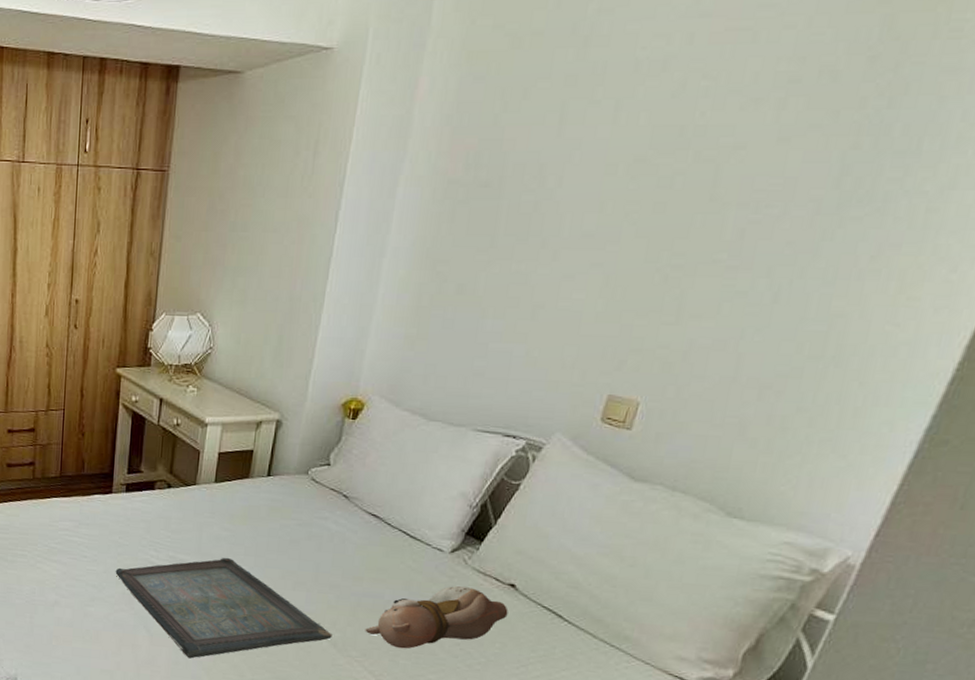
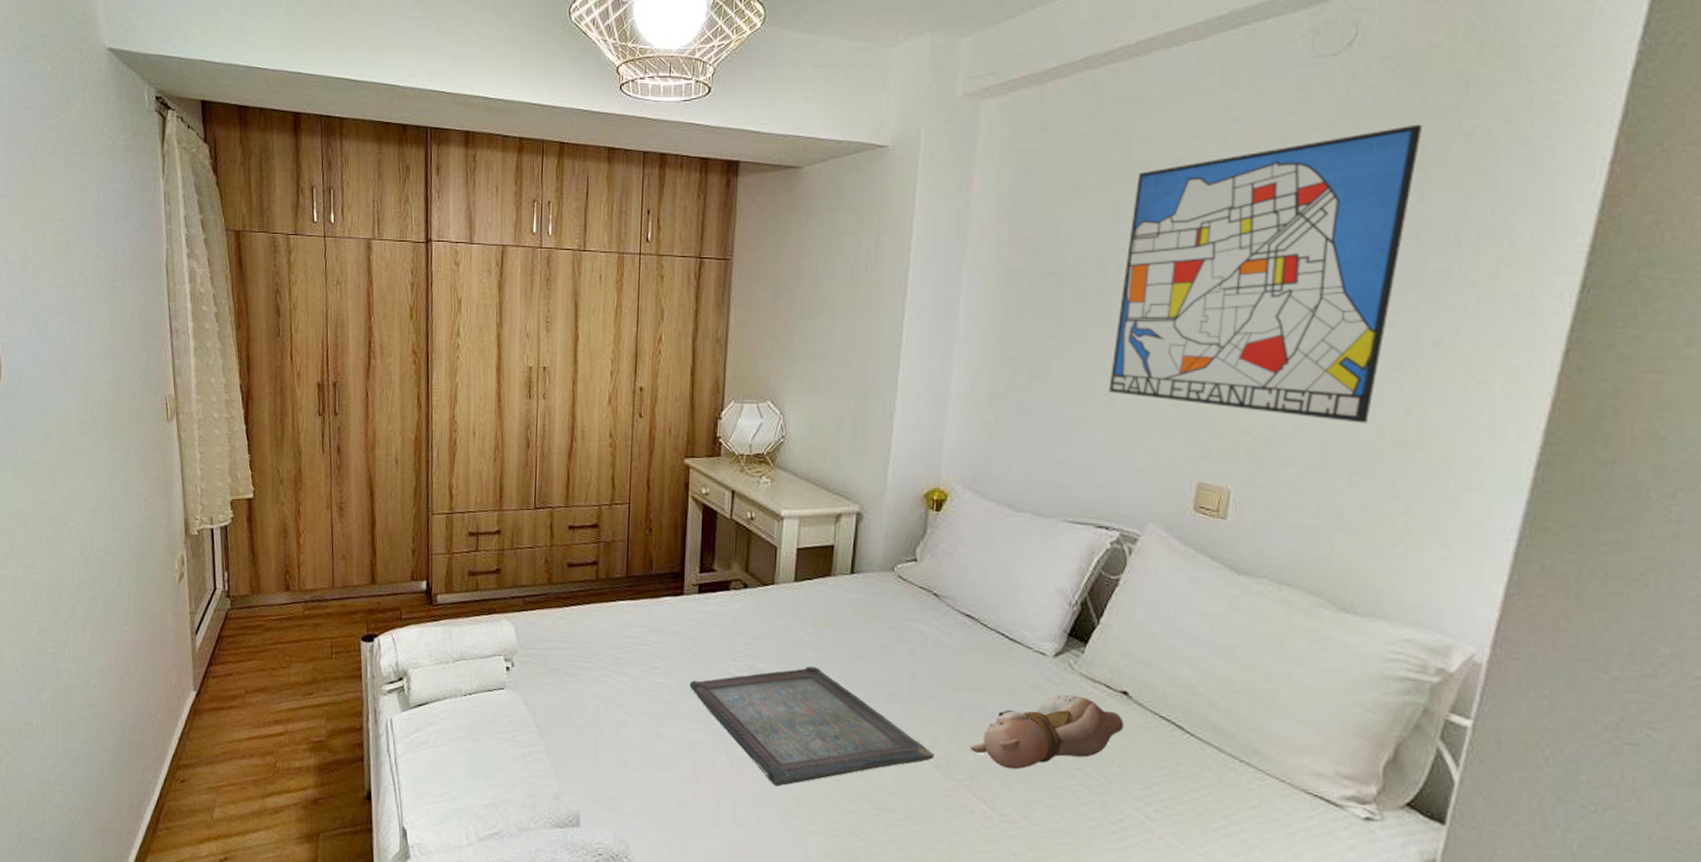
wall art: none [532,18,908,339] -> present [1108,124,1423,424]

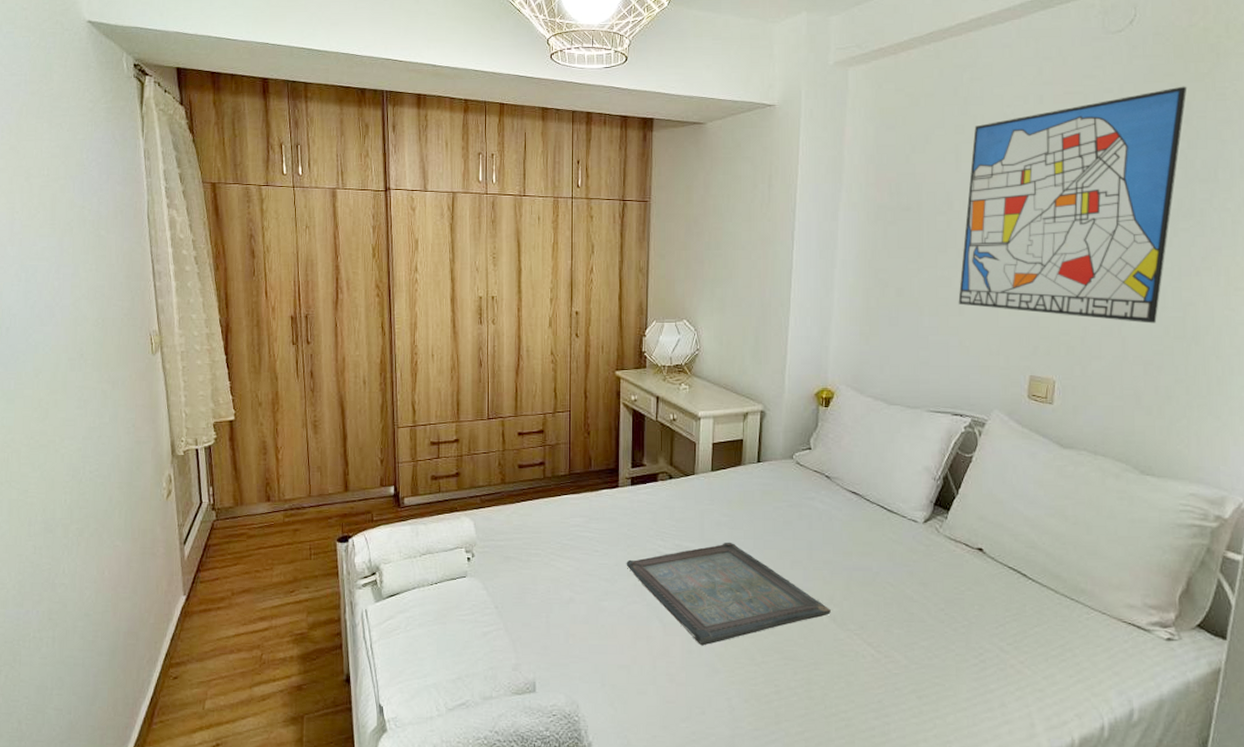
teddy bear: present [970,695,1124,770] -> none [859,554,981,618]

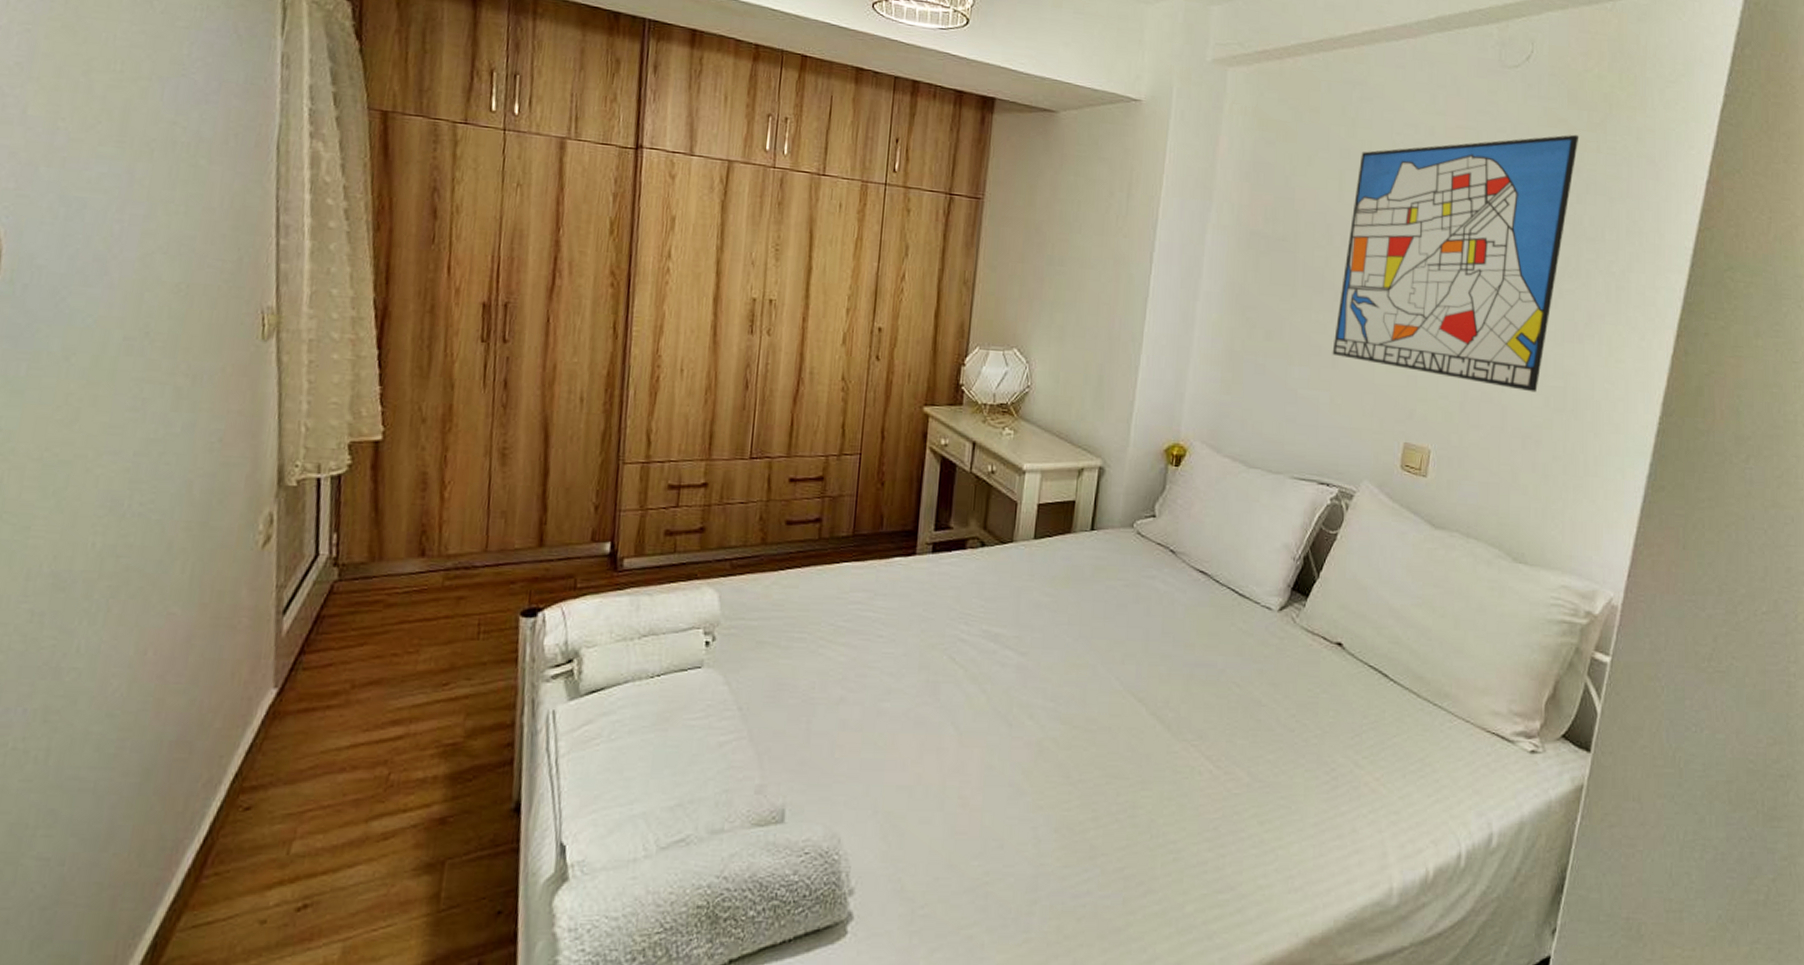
serving tray: present [626,542,831,646] -> none [917,628,1166,760]

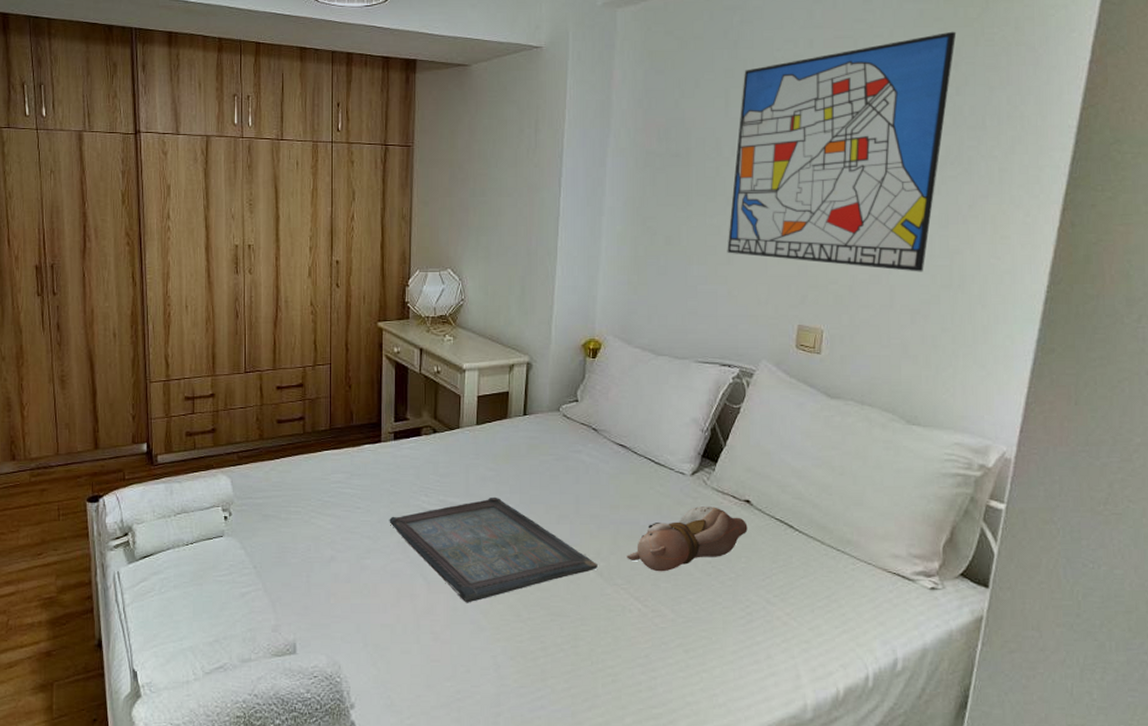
serving tray: none [917,628,1166,760] -> present [389,496,598,603]
teddy bear: none [1200,648,1338,726] -> present [627,506,748,572]

